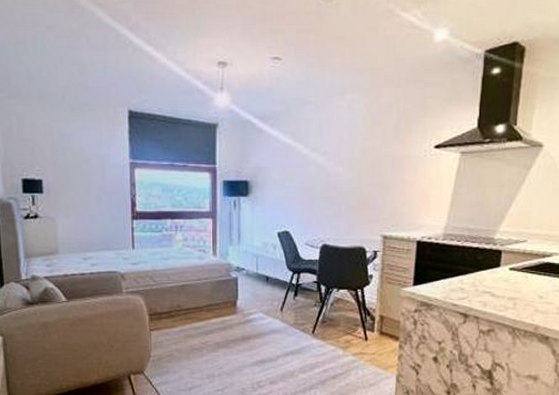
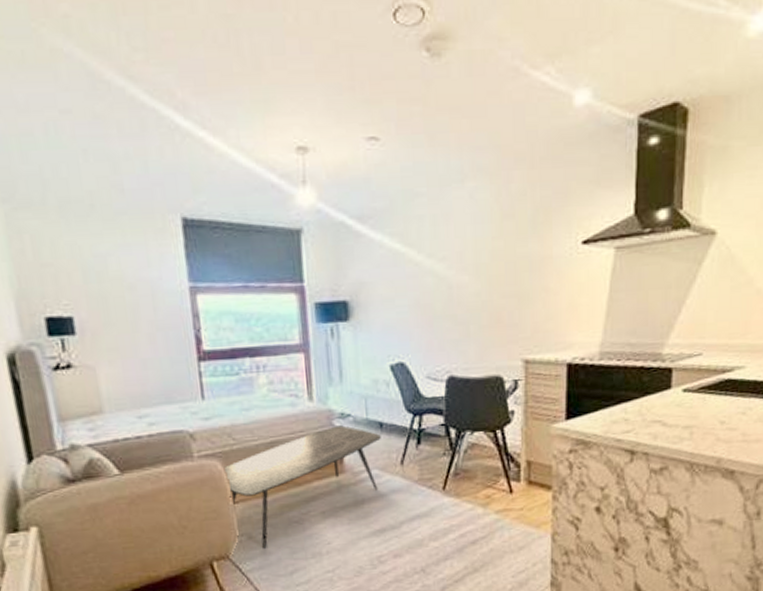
coffee table: none [145,277,267,368] -> present [225,425,381,549]

